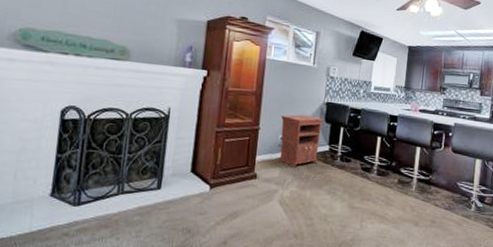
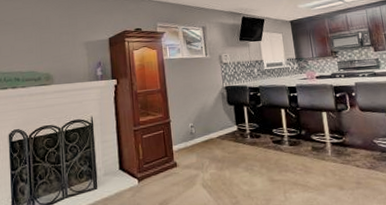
nightstand: present [279,114,323,168] -> none [186,101,229,151]

